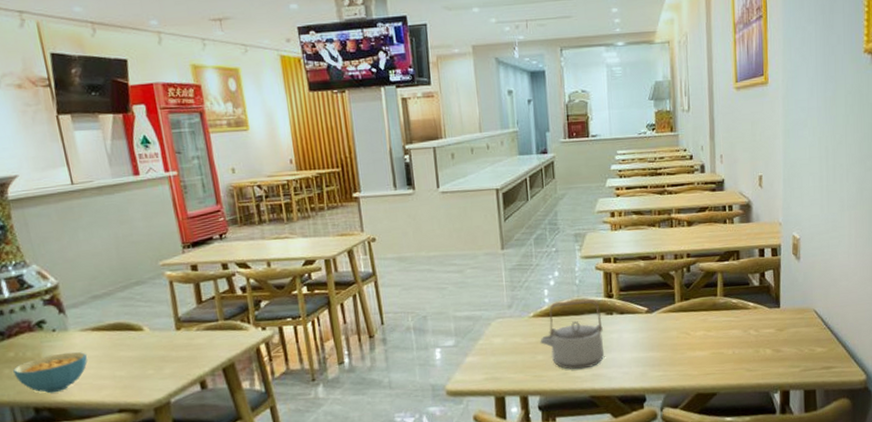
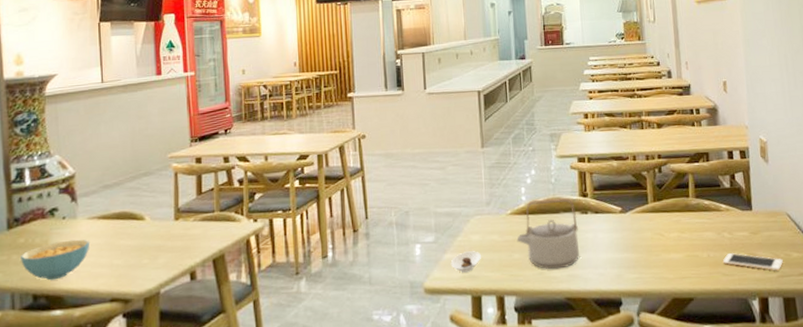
saucer: none [472,353,504,375] -> present [450,251,481,273]
cell phone: none [747,349,807,366] -> present [722,252,783,271]

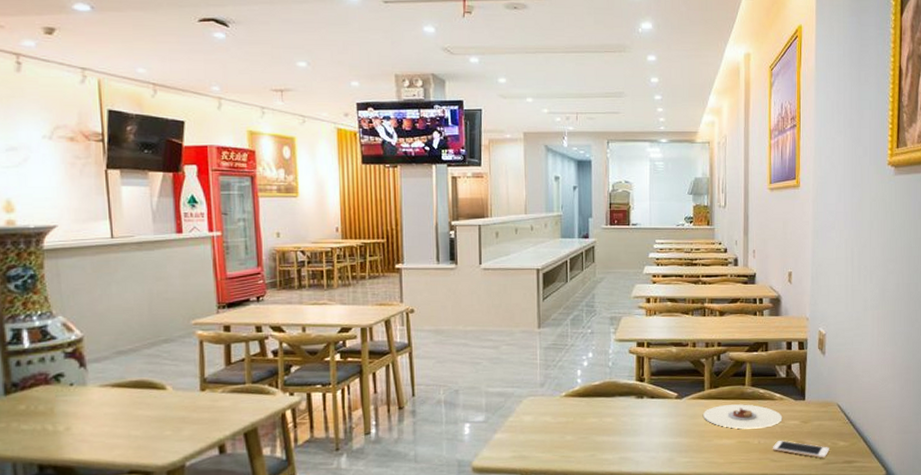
cereal bowl: present [21,239,90,281] -> none [22,408,104,450]
saucer: present [450,251,481,273] -> none [500,431,532,453]
teapot: present [516,197,580,270] -> none [570,381,633,452]
plate: none [649,216,731,243] -> present [703,404,783,429]

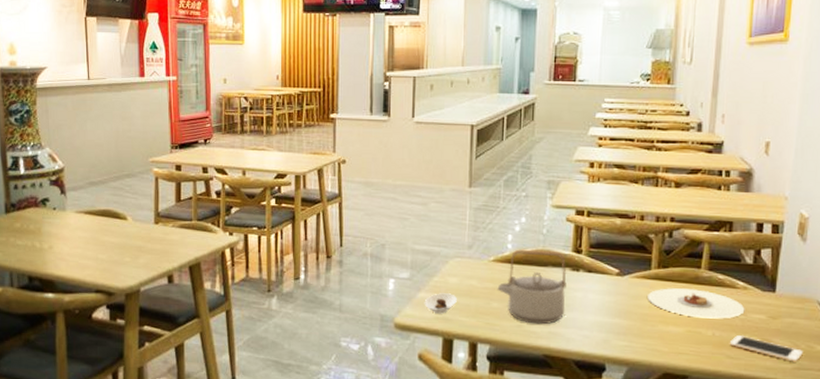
saucer: none [500,431,532,453] -> present [424,293,457,314]
teapot: none [570,381,633,452] -> present [497,249,567,325]

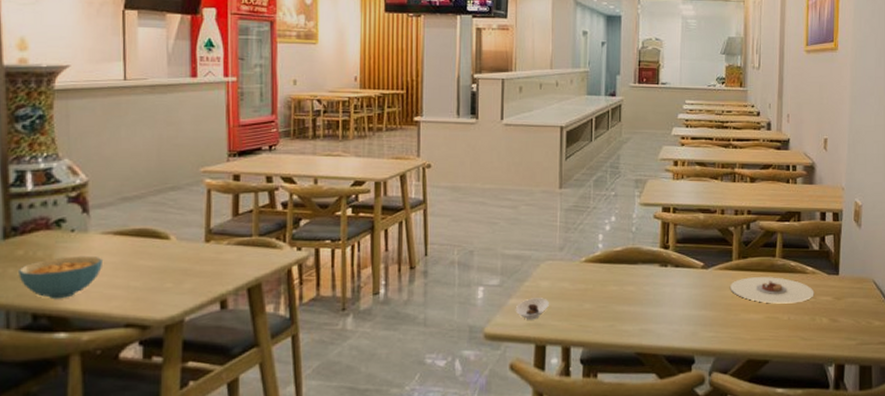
cereal bowl: none [17,230,78,266] -> present [19,255,104,299]
teapot: present [497,249,567,325] -> none [589,248,656,323]
cell phone: present [729,334,803,362] -> none [802,317,864,338]

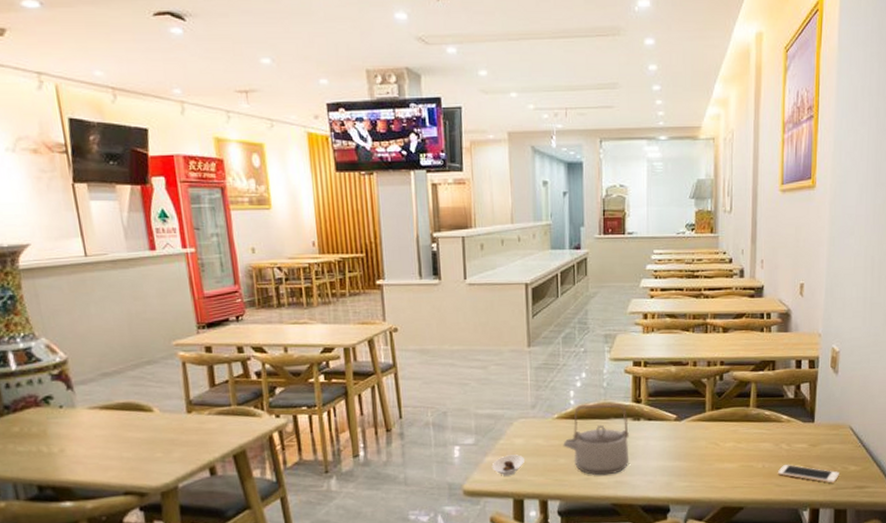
cereal bowl: present [19,255,104,299] -> none [17,430,95,472]
teapot: none [589,248,656,323] -> present [563,402,630,476]
plate: present [730,277,814,304] -> none [704,426,789,453]
cell phone: none [802,317,864,338] -> present [777,464,839,483]

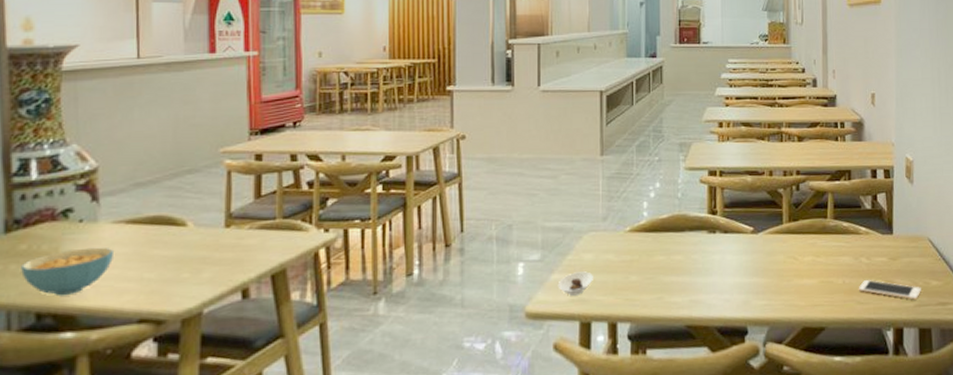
cereal bowl: none [17,430,95,472] -> present [21,247,115,296]
teapot: present [563,402,630,476] -> none [635,214,705,294]

